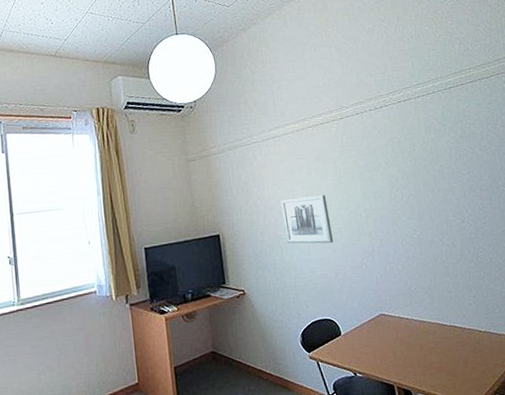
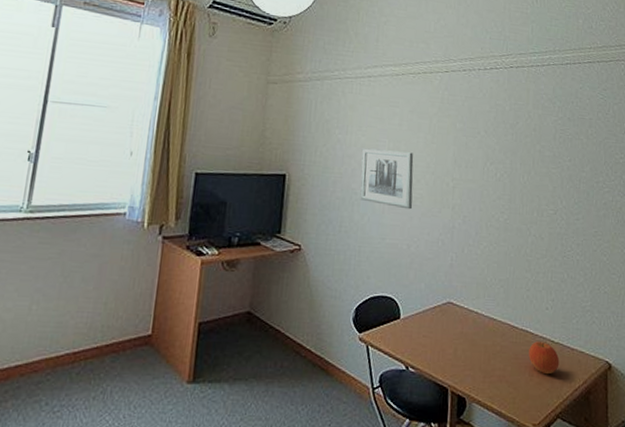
fruit: none [460,333,490,360] -> present [528,341,560,375]

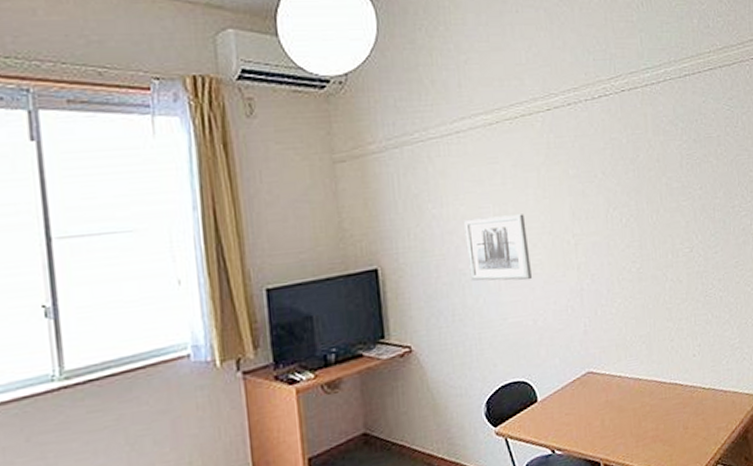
fruit: present [528,341,560,375] -> none [680,391,714,424]

